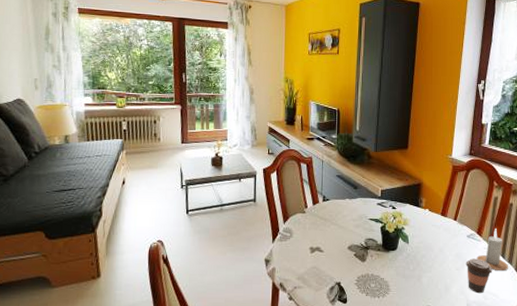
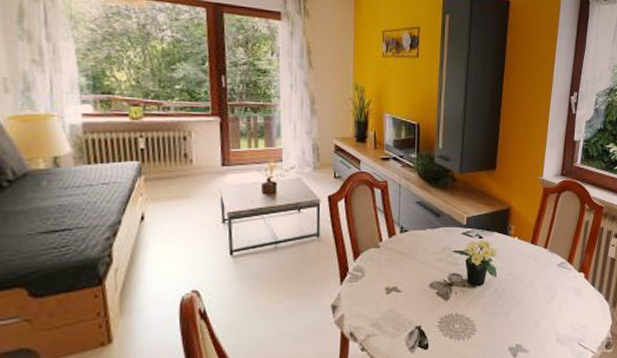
coffee cup: present [466,258,493,294] -> none [556,289,583,327]
candle: present [476,229,509,272] -> none [567,255,599,301]

